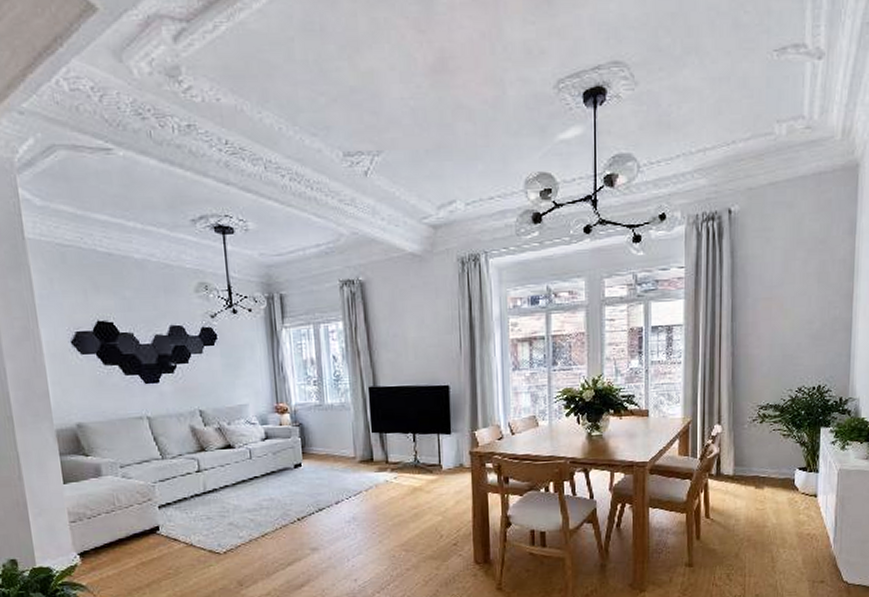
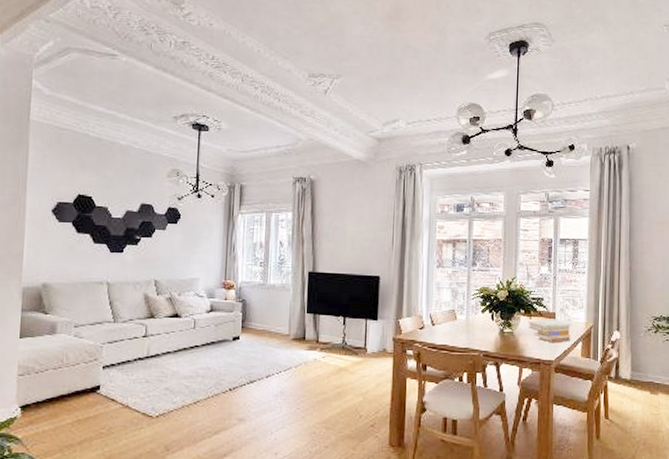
books: none [618,418,667,443] -> present [528,320,572,343]

